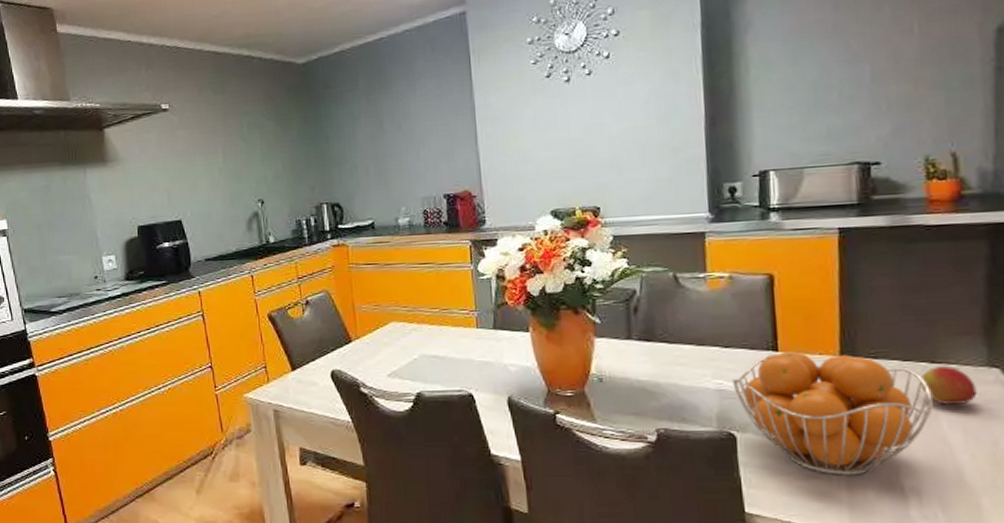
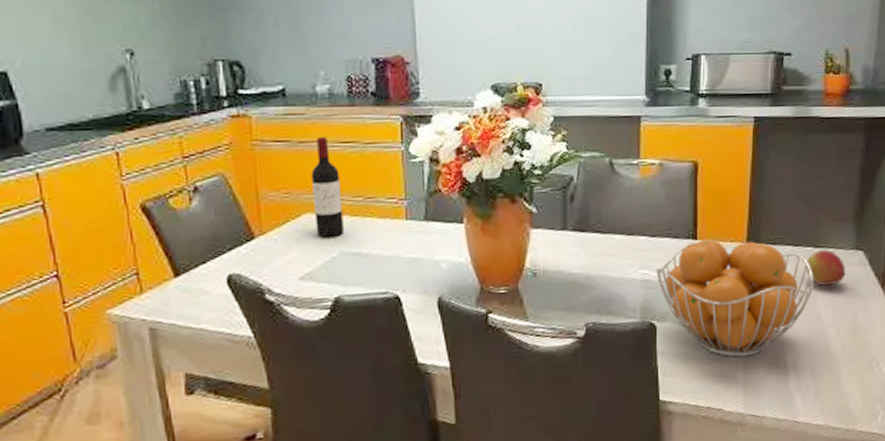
wine bottle: none [396,260,423,342] -> present [311,137,344,237]

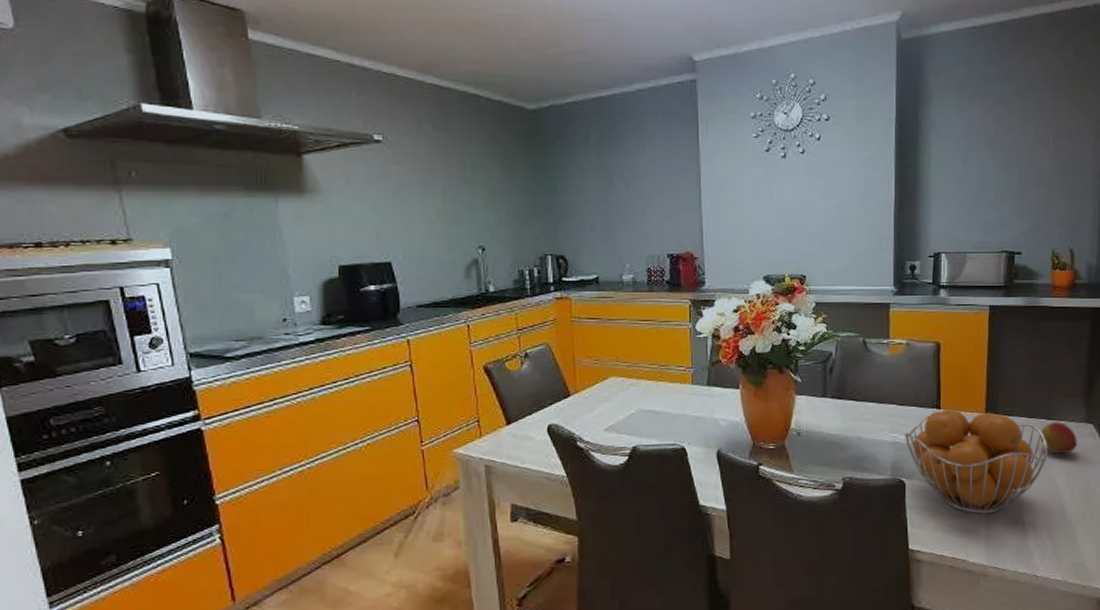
wine bottle: present [311,137,344,237] -> none [617,316,641,397]

